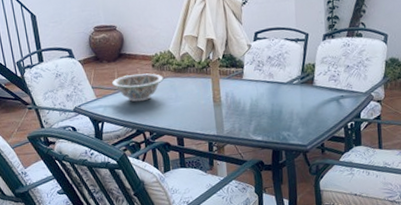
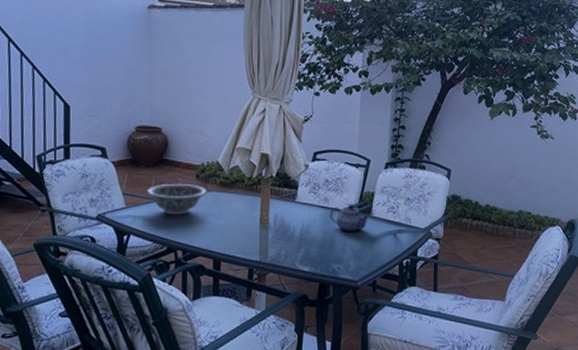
teapot: none [275,76,312,103] -> present [330,204,369,233]

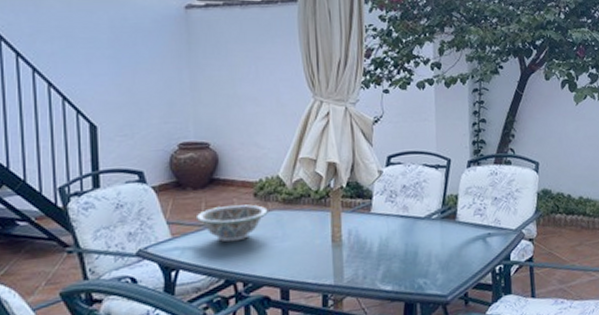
teapot: present [330,204,369,233] -> none [410,209,454,242]

